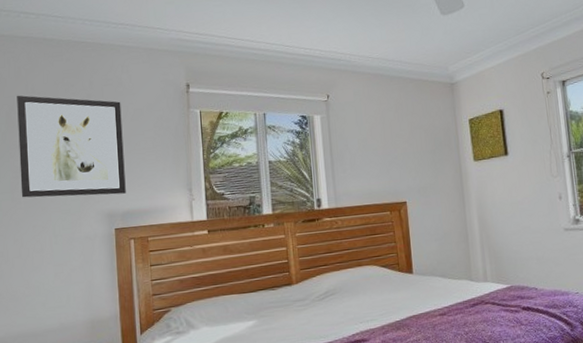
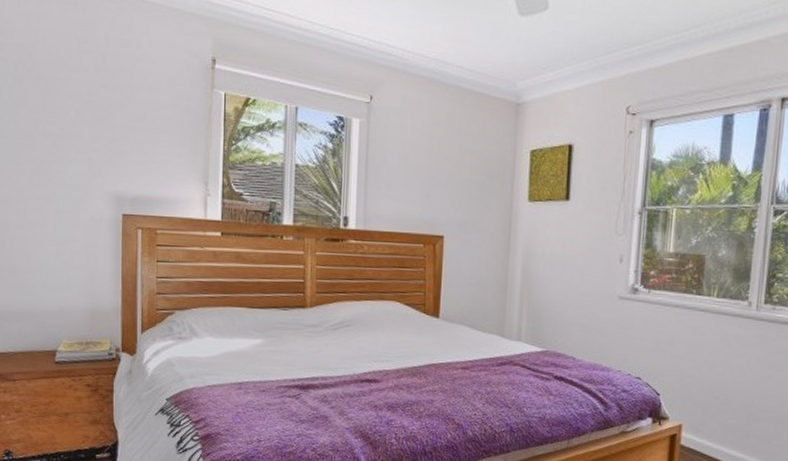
wall art: present [17,95,126,198] -> none [25,44,138,176]

